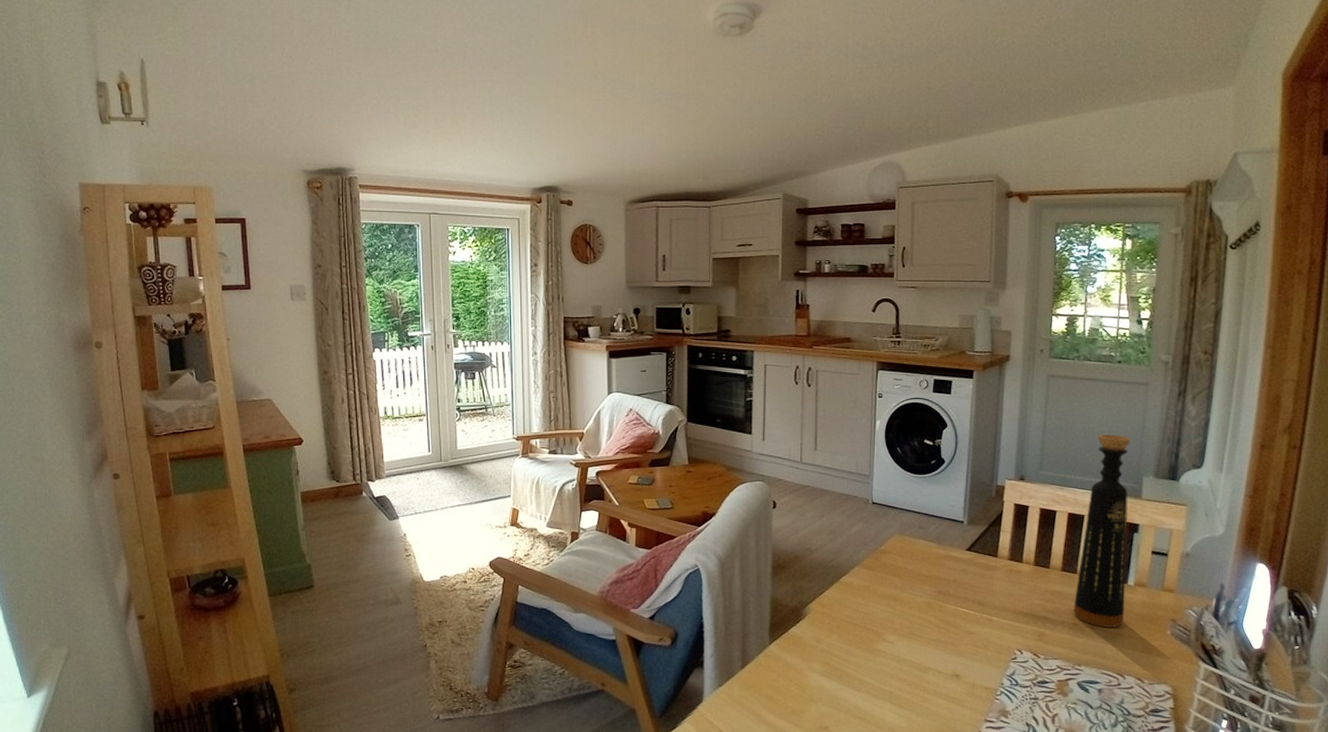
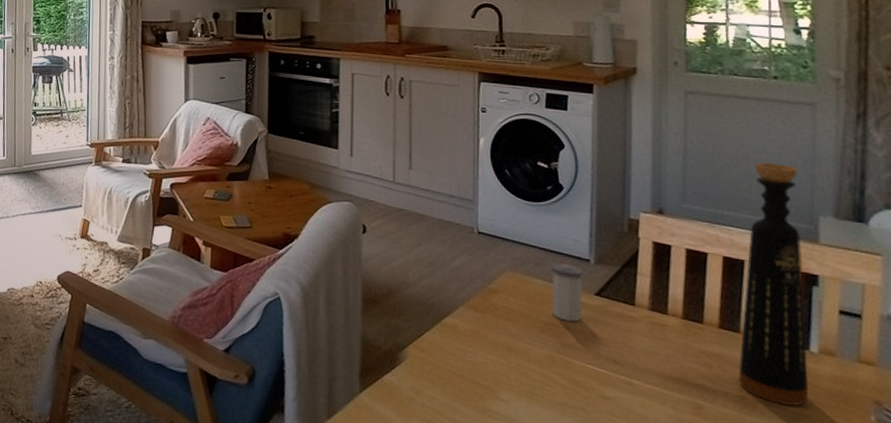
salt shaker: none [931,526,958,573] -> present [551,264,583,322]

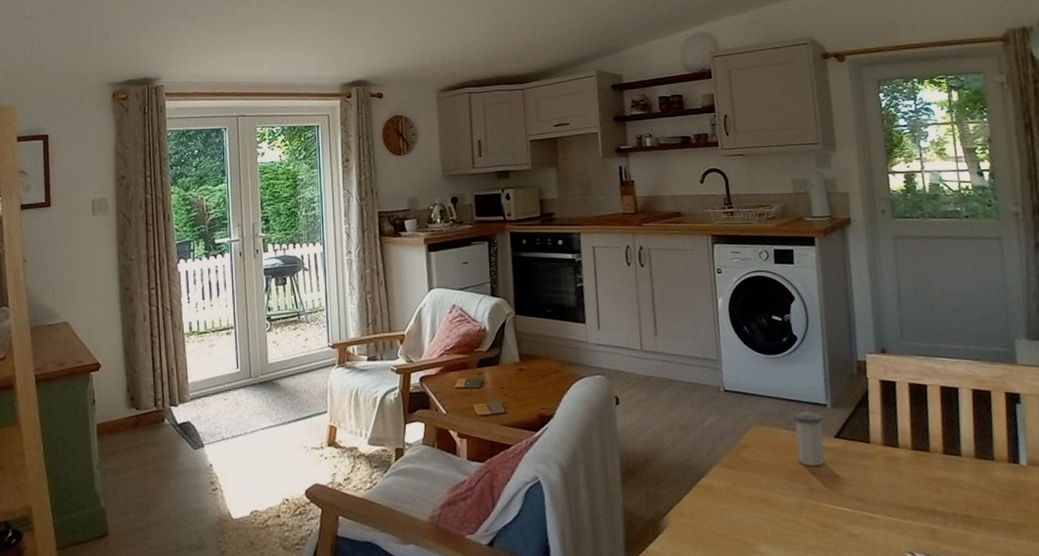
bottle: present [738,162,809,406] -> none [957,294,1023,518]

